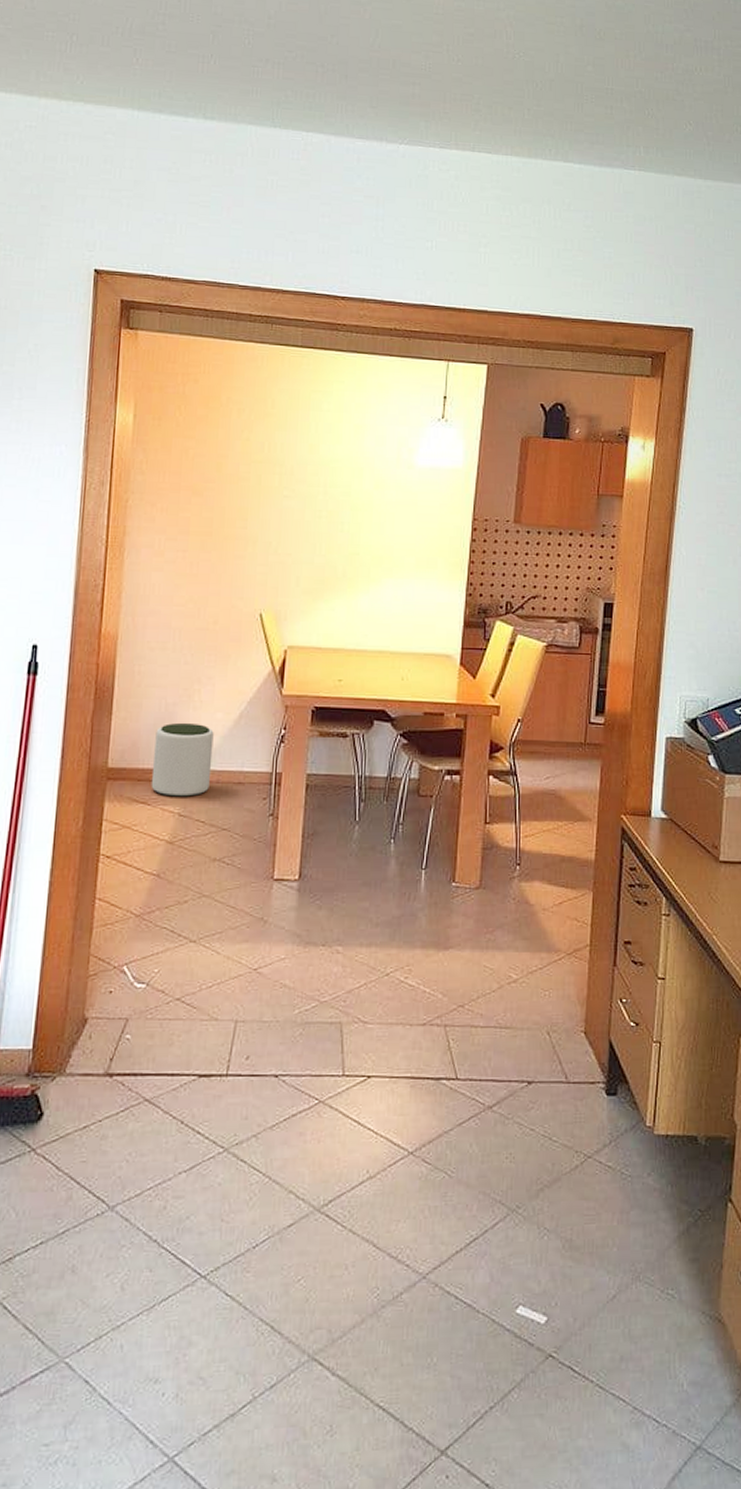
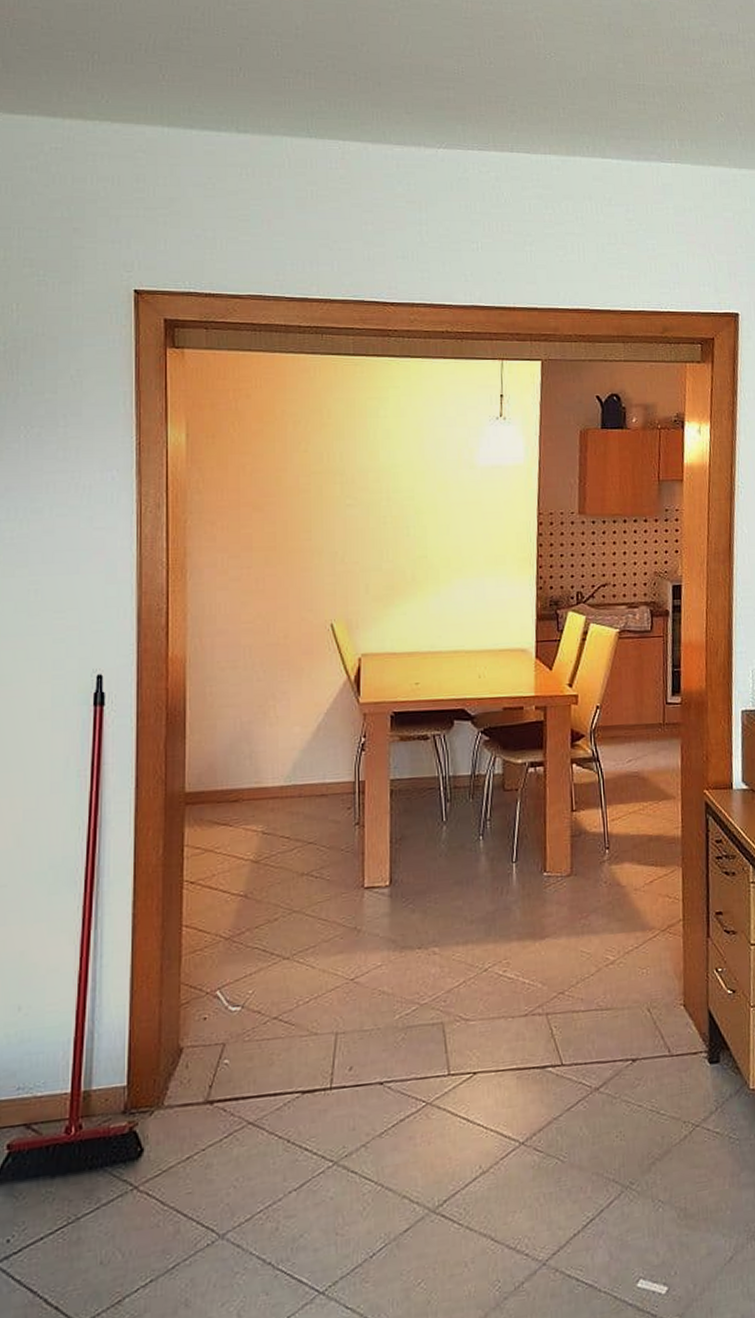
plant pot: present [151,722,214,797] -> none [231,739,293,816]

